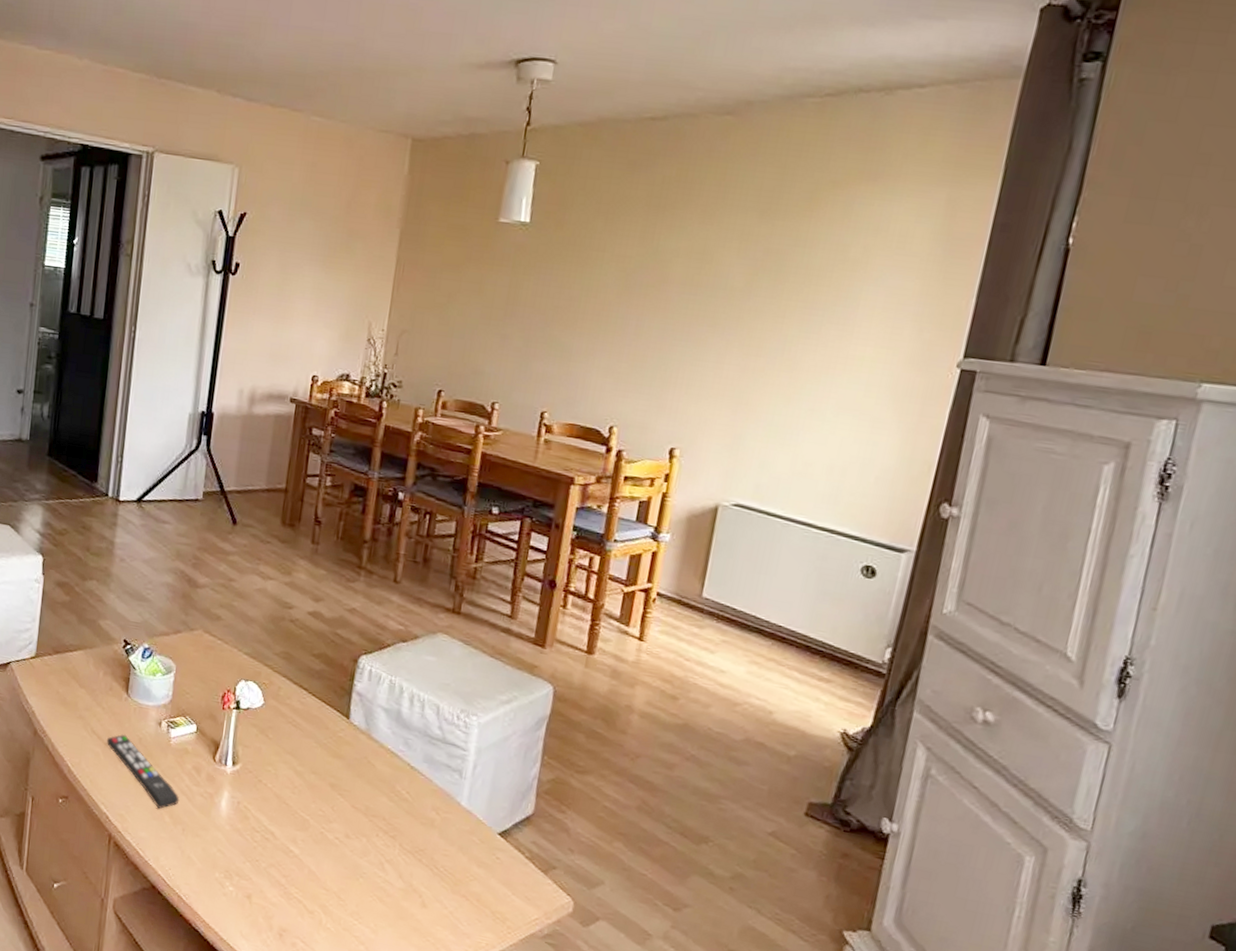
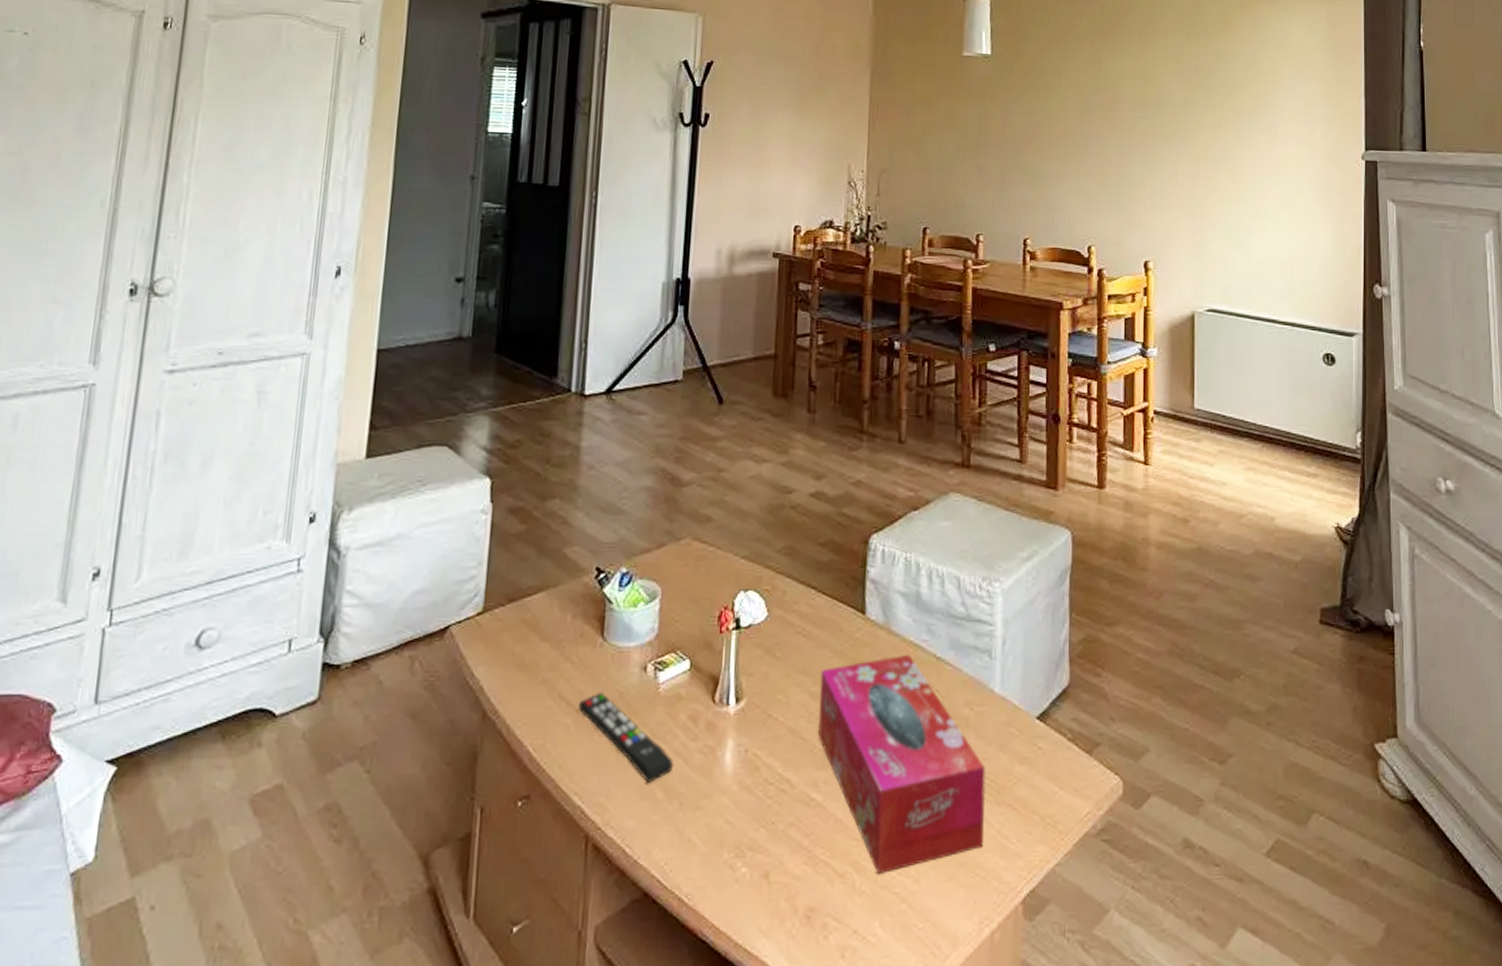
tissue box: none [299,755,446,922] -> present [817,654,986,875]

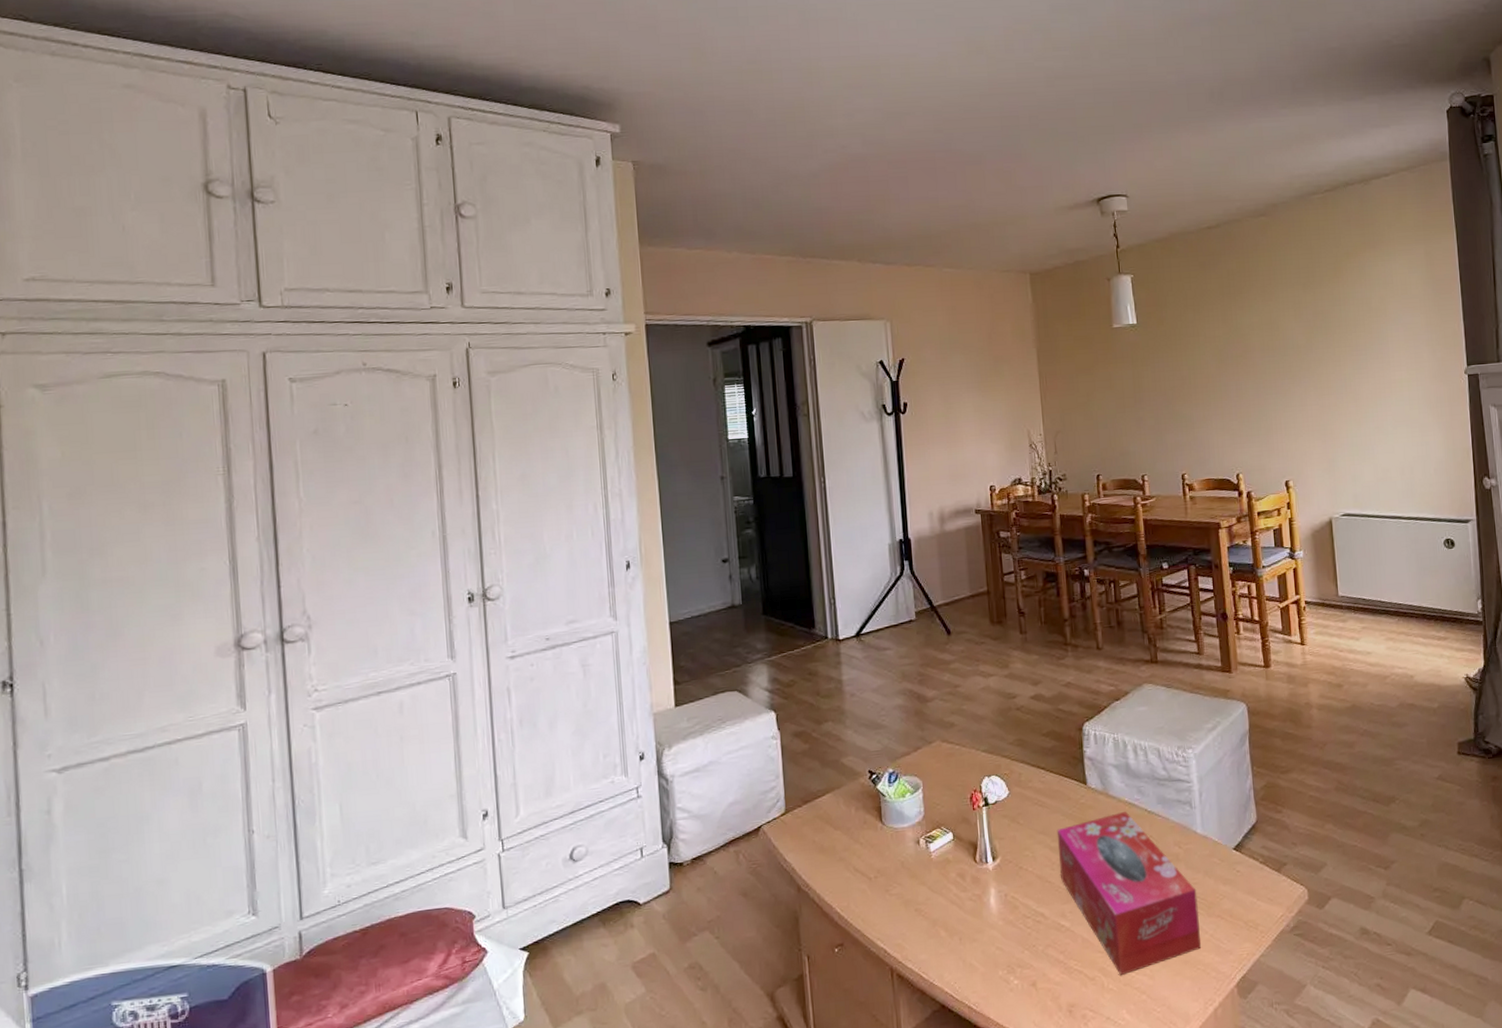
remote control: present [578,692,674,784] -> none [870,863,951,927]

